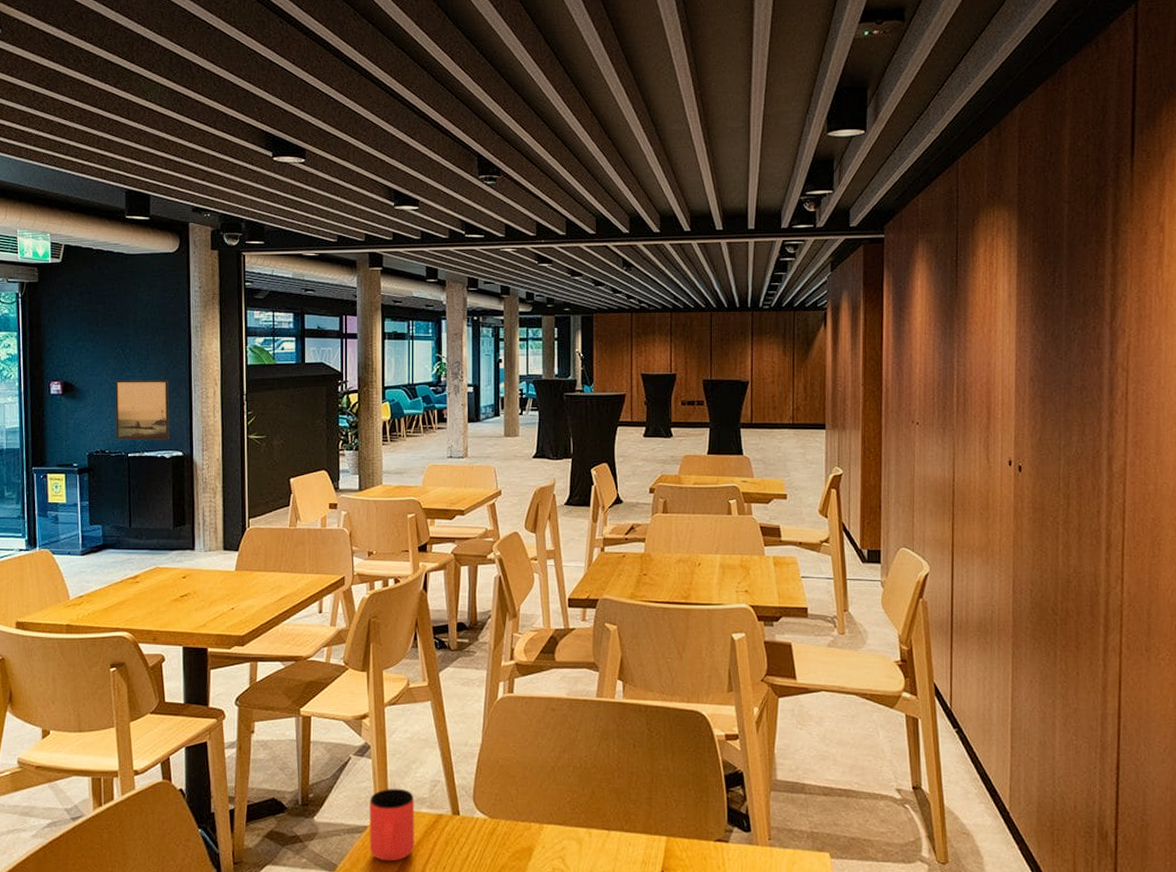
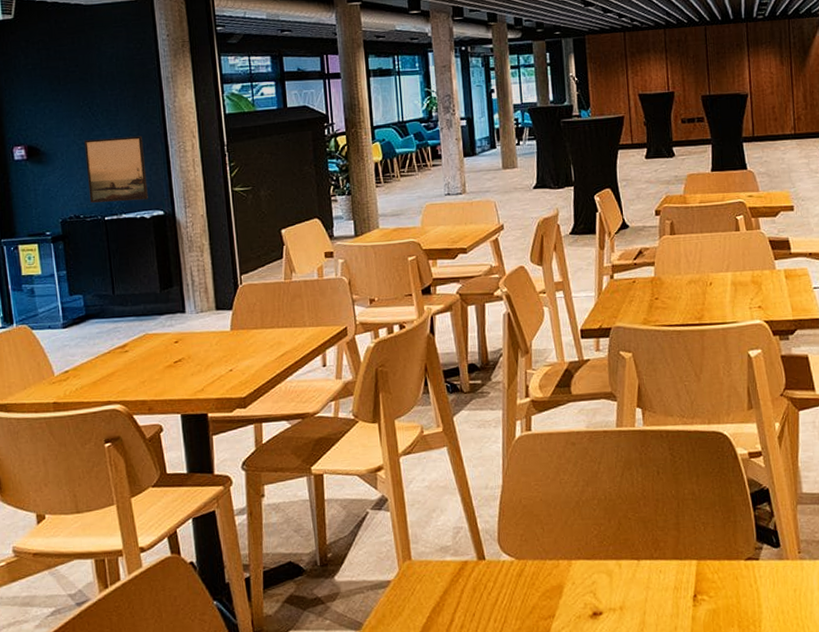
cup: present [369,788,415,861] -> none [391,538,442,614]

